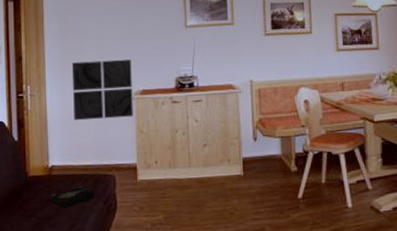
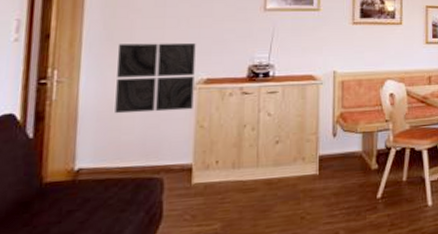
hardback book: present [50,185,95,208] -> none [72,192,135,221]

